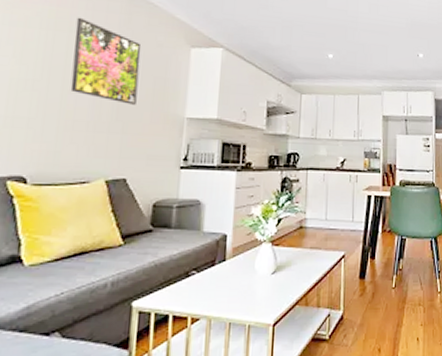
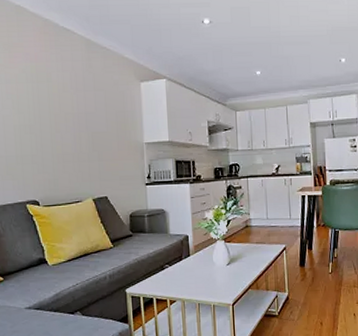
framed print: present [70,17,142,105] -> none [51,69,105,137]

